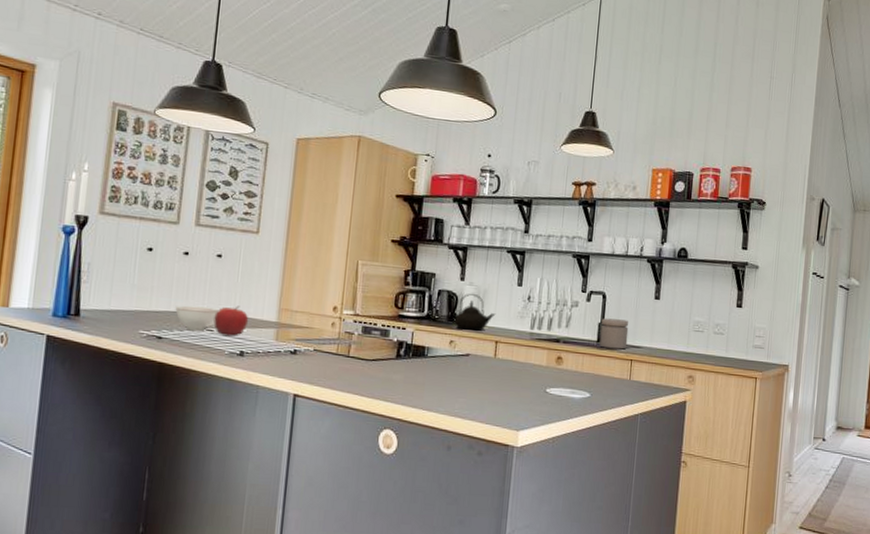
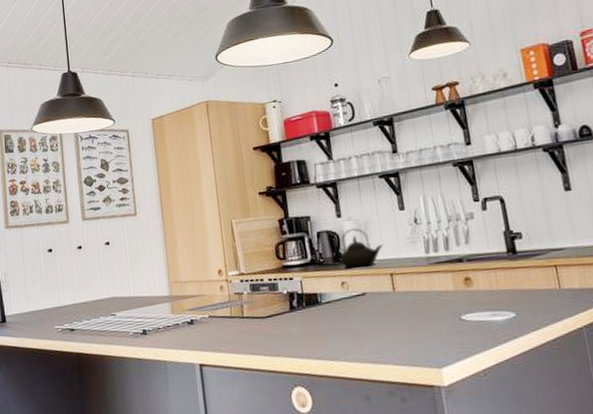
bowl: present [175,305,218,332] -> none [80,293,116,319]
fruit: present [213,306,249,337] -> none [114,287,145,319]
jar: present [599,318,629,350] -> none [506,221,546,258]

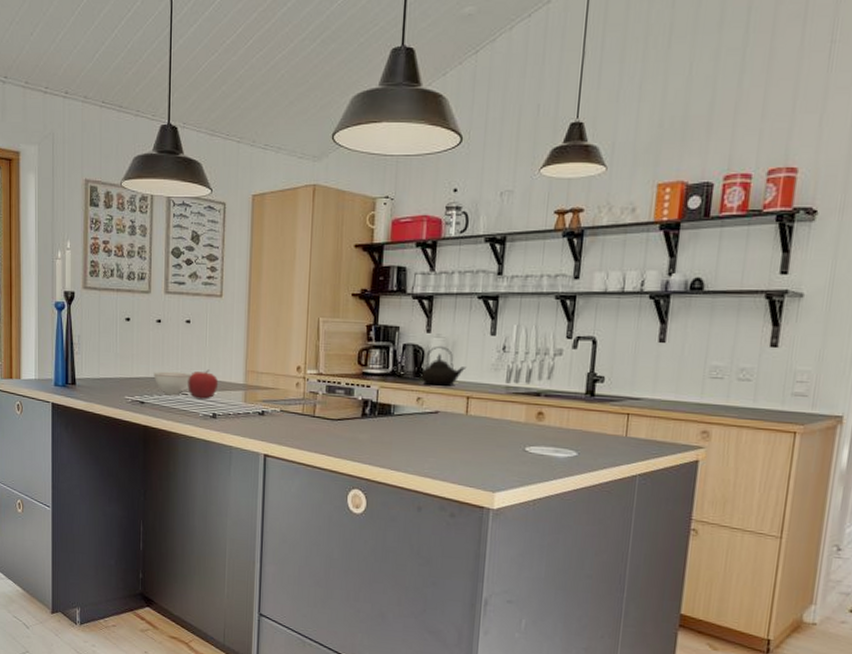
bowl: none [80,293,116,319] -> present [153,371,190,396]
fruit: none [114,287,145,319] -> present [187,369,219,400]

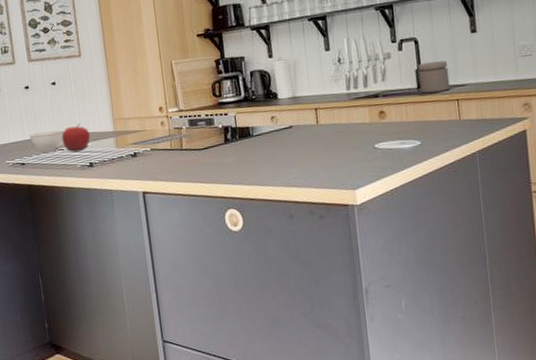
teakettle: present [421,345,467,387] -> none [271,67,310,105]
jar: none [588,367,626,402] -> present [418,60,451,94]

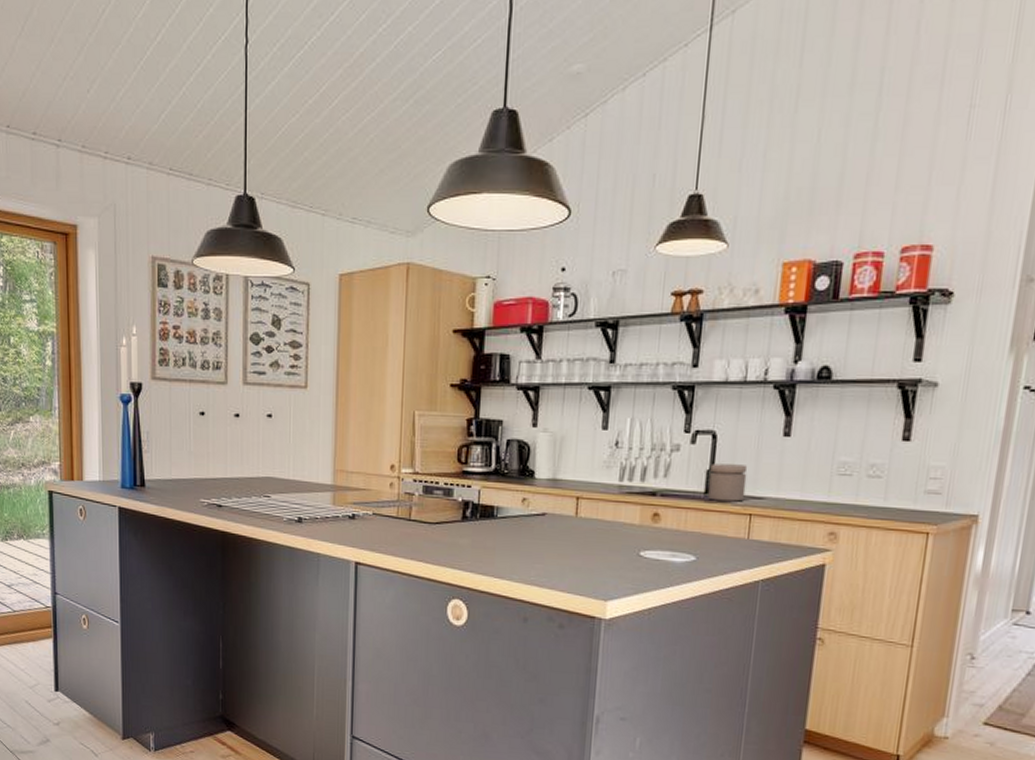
bowl: present [29,129,64,154] -> none [232,471,273,498]
fruit: present [61,123,91,153] -> none [270,469,304,503]

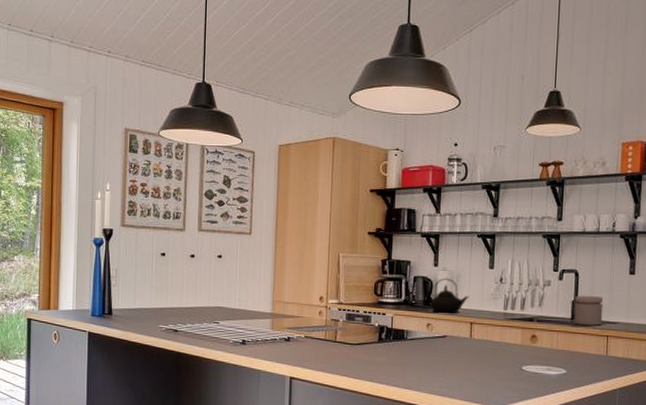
teakettle: none [526,441,576,487] -> present [430,277,470,314]

